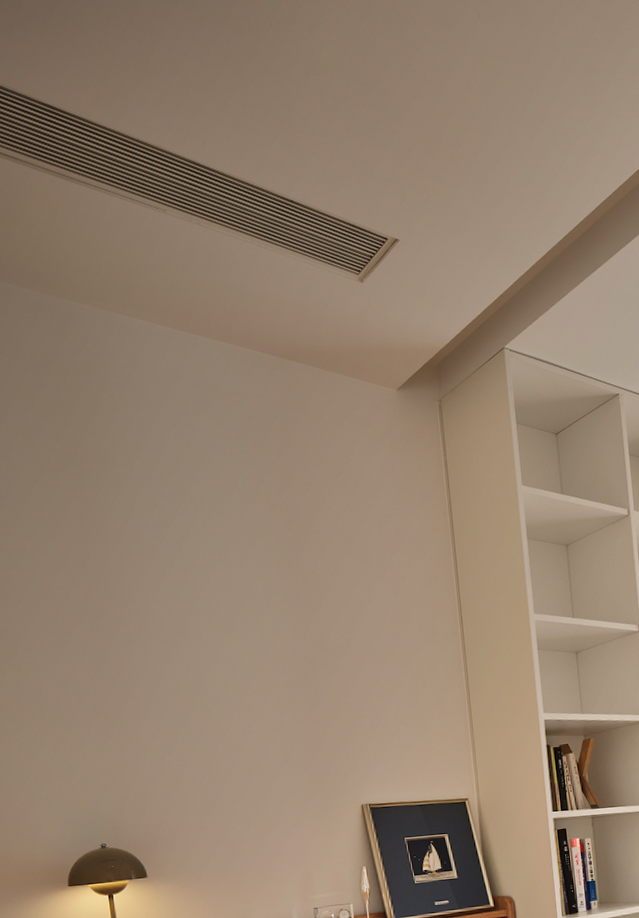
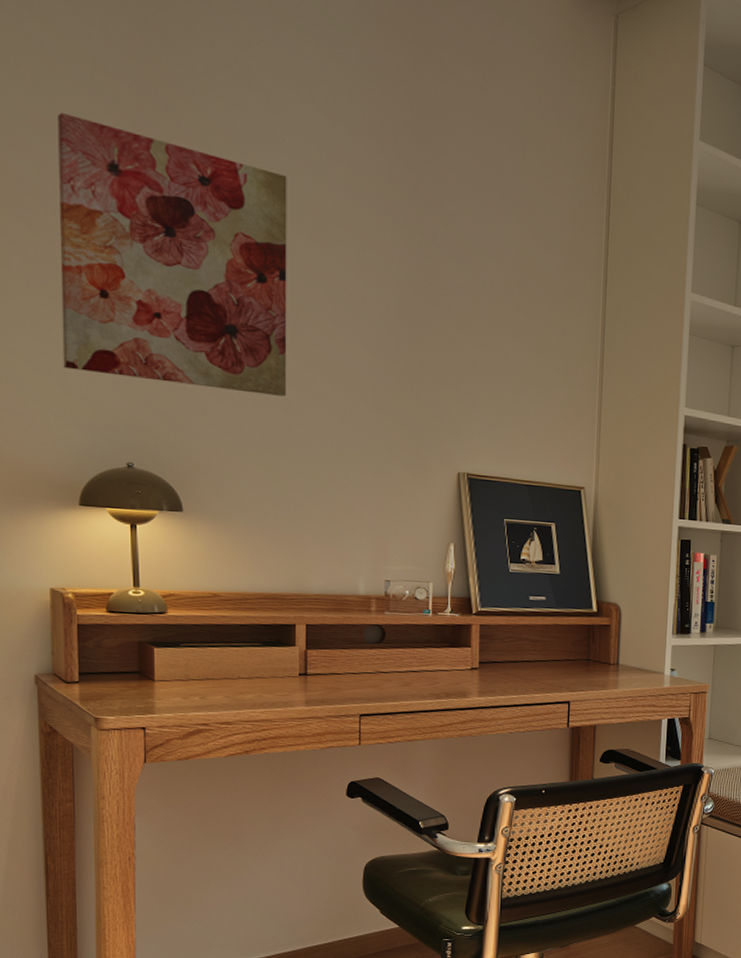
wall art: none [24,574,218,777] -> present [57,112,287,397]

